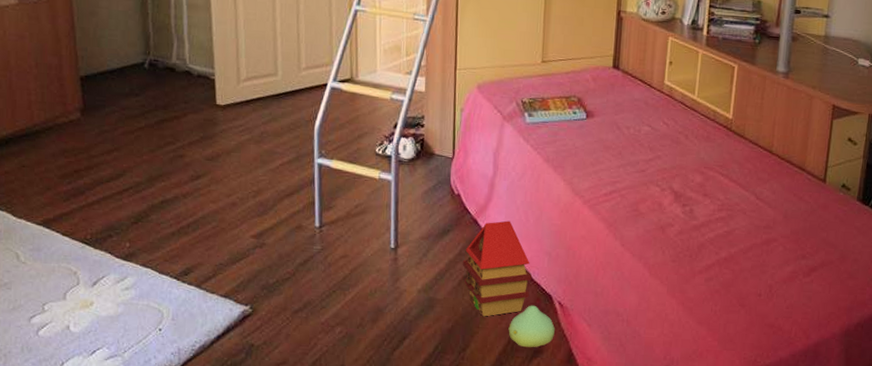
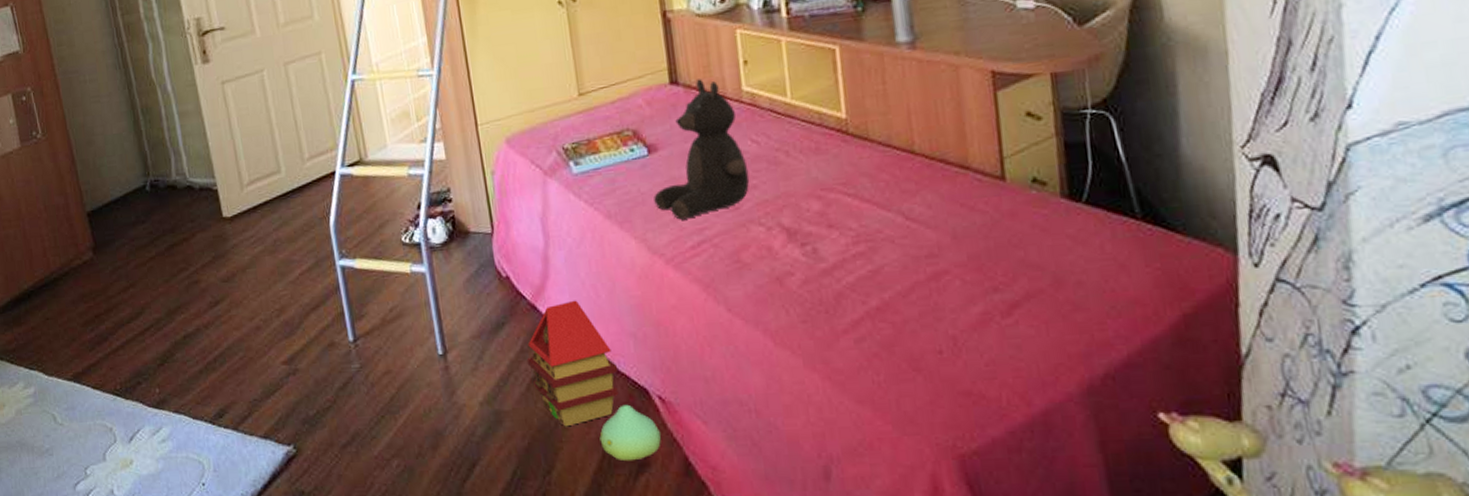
teddy bear: none [584,68,657,173] -> present [653,79,750,220]

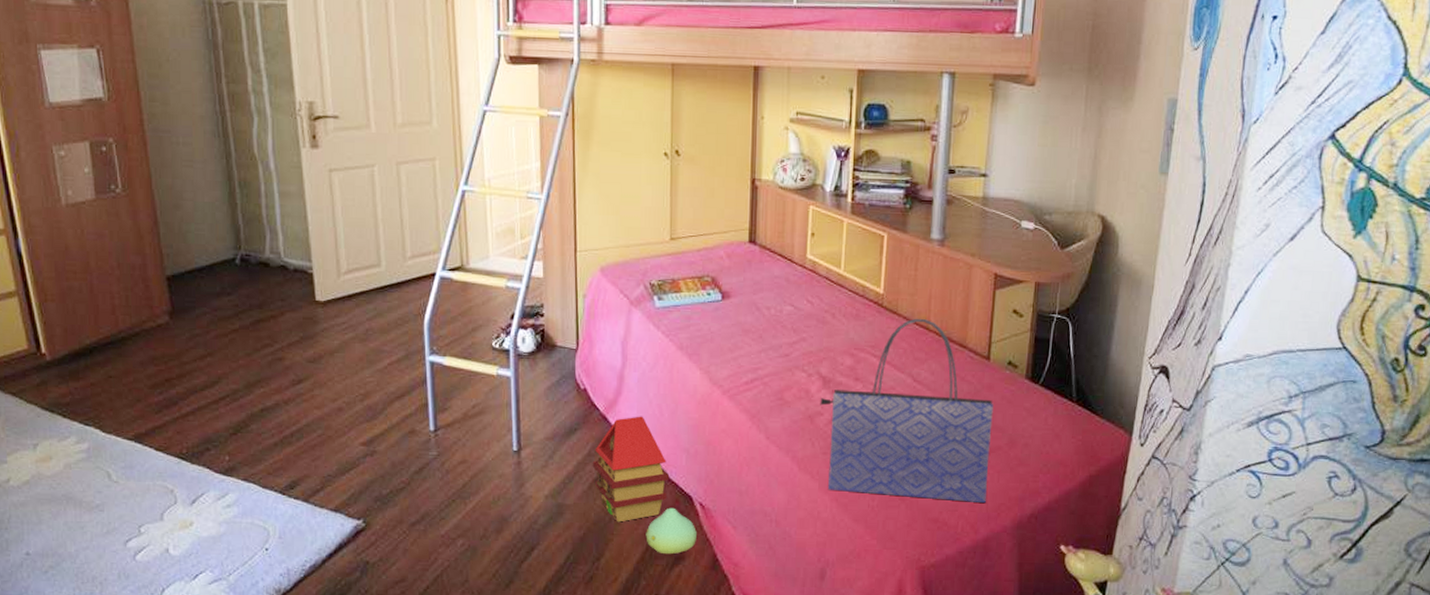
teddy bear: present [653,79,750,220] -> none [721,242,801,359]
tote bag: none [787,140,1035,367] -> present [820,318,993,504]

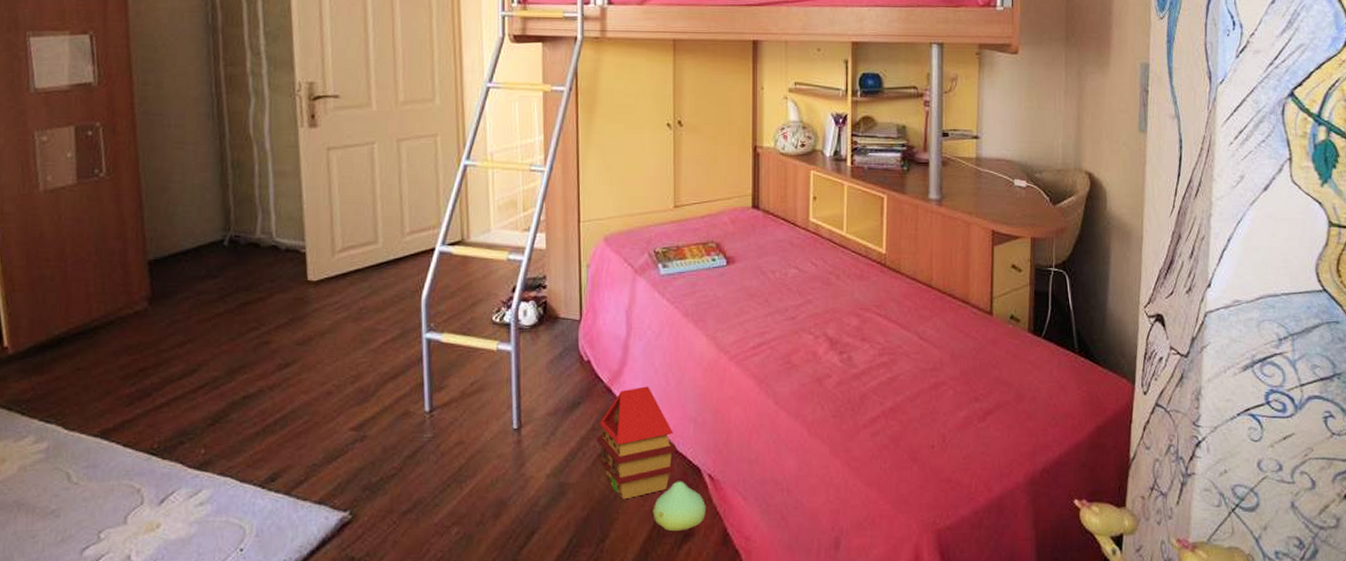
tote bag: present [820,318,993,504] -> none [828,276,999,461]

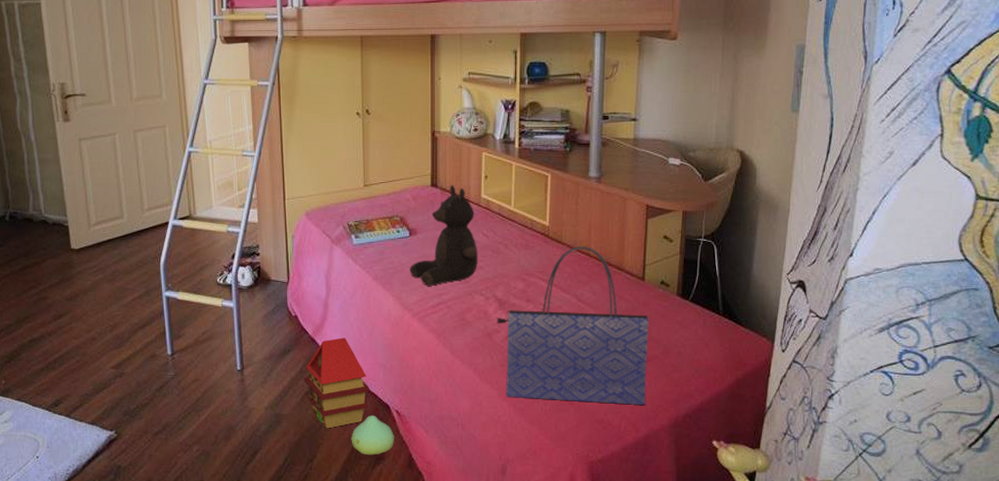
teddy bear: none [727,207,806,323] -> present [410,185,478,286]
tote bag: none [828,276,999,461] -> present [497,246,649,406]

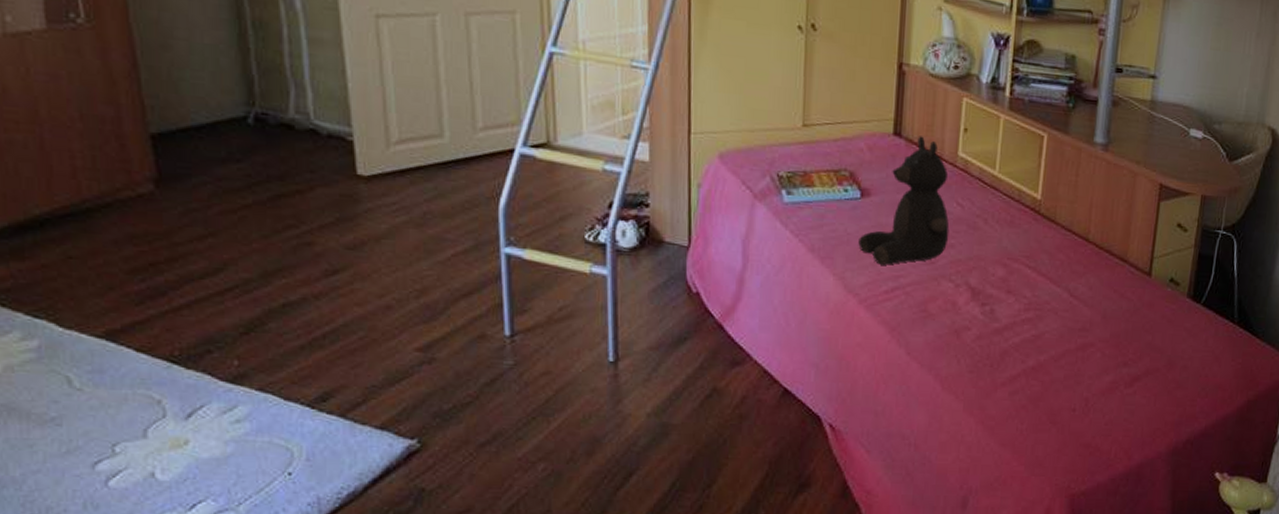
toy house: present [304,337,370,429] -> none [704,325,796,445]
plush toy: present [351,415,394,454] -> none [766,429,825,480]
tote bag: present [497,246,649,406] -> none [968,228,1153,428]

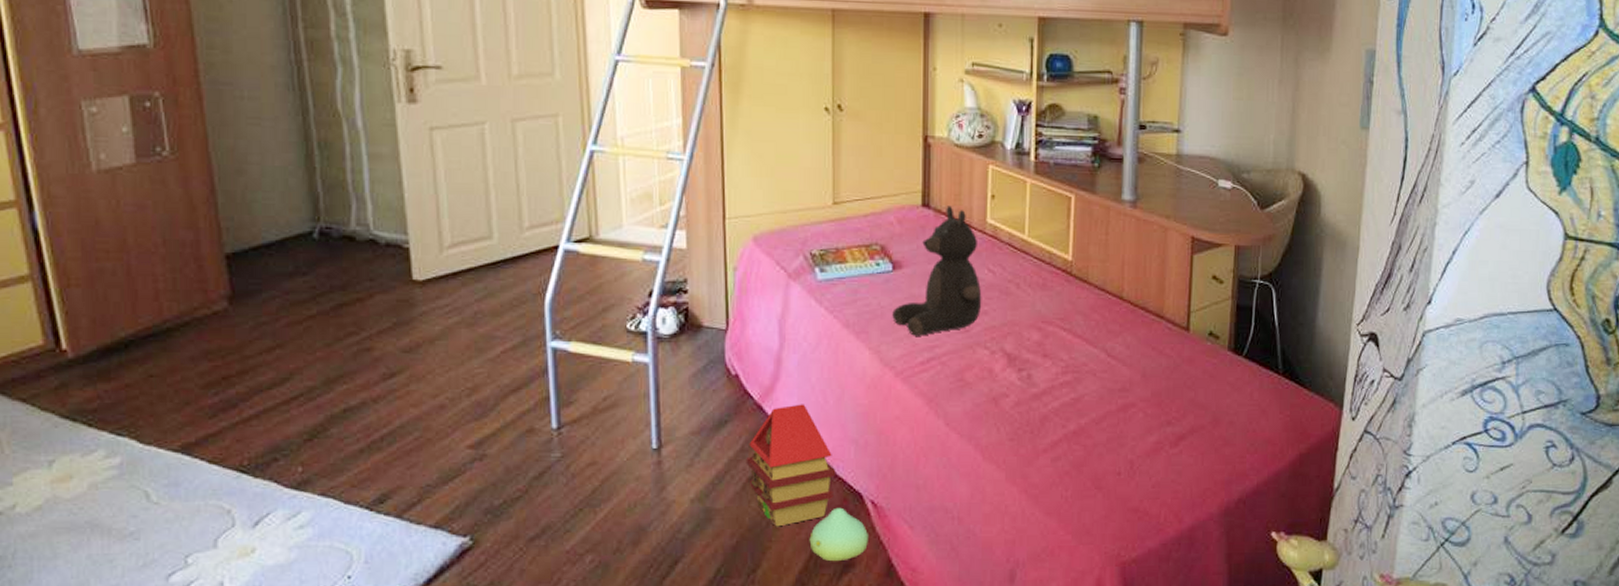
toy house: none [704,325,796,445] -> present [746,404,836,527]
plush toy: none [766,429,825,480] -> present [809,507,868,561]

